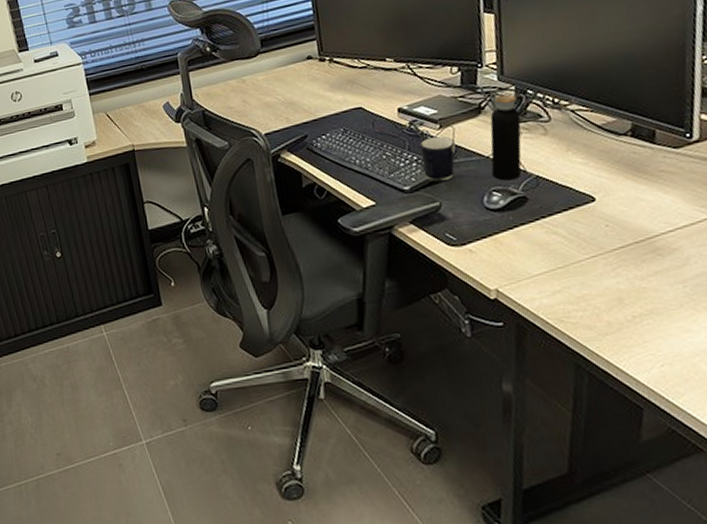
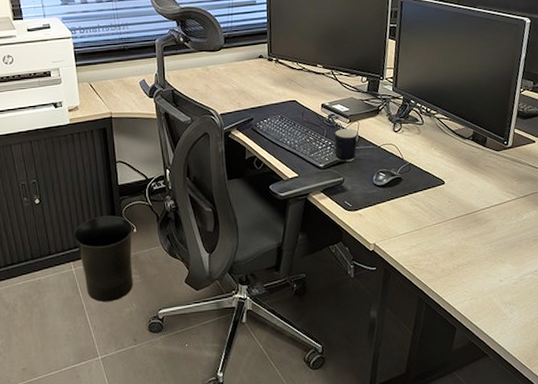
waste bin: none [102,267,176,372] -> present [74,215,133,302]
water bottle: present [490,89,522,181] -> none [380,98,405,165]

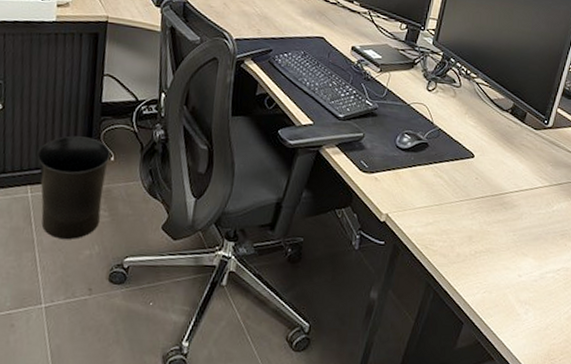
mug: present [333,128,359,163] -> none [357,77,388,117]

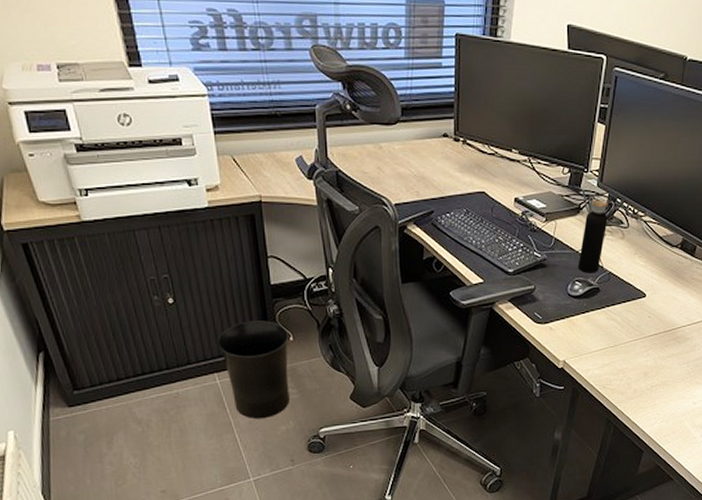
water bottle: none [408,53,444,128] -> present [577,195,610,273]

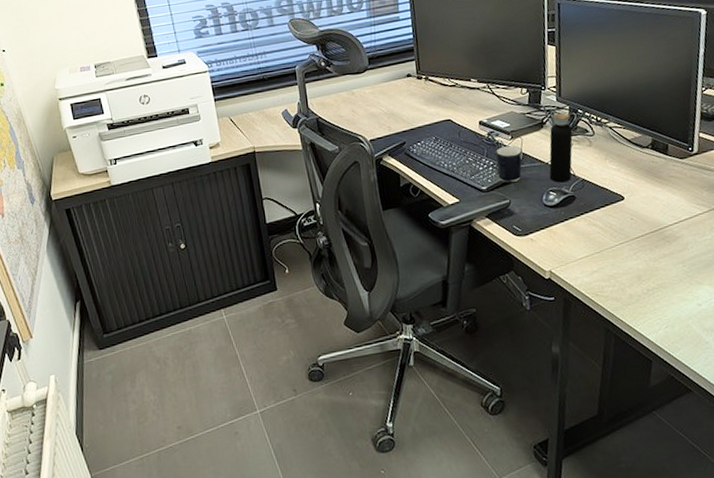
waste bin: present [217,320,290,418] -> none [222,256,289,350]
mug: none [526,229,555,269] -> present [495,145,523,183]

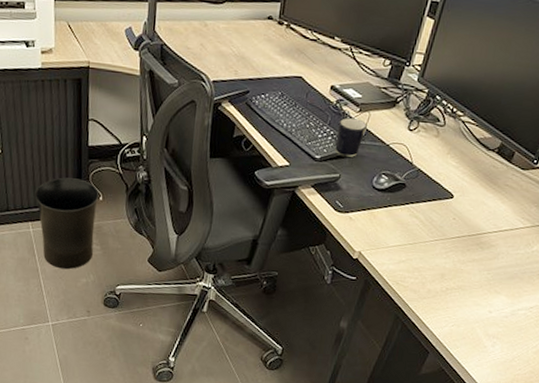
waste bin: none [222,256,289,350] -> present [34,177,100,269]
water bottle: present [549,108,573,183] -> none [386,90,429,169]

